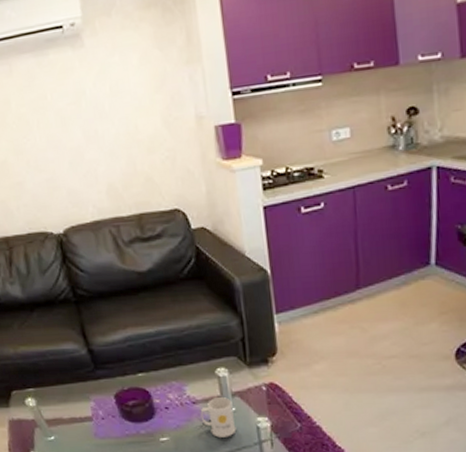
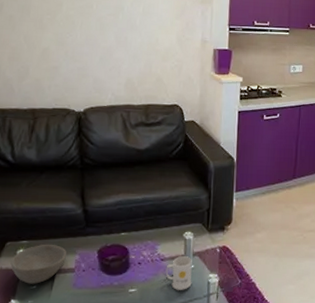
bowl: none [21,391,80,435] -> present [10,245,66,284]

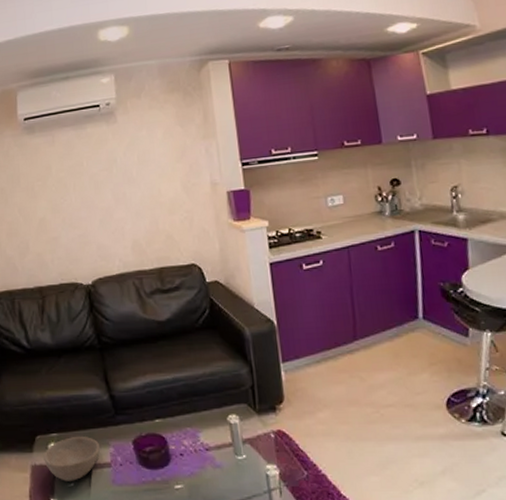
mug: present [165,256,192,290] -> none [213,444,247,485]

